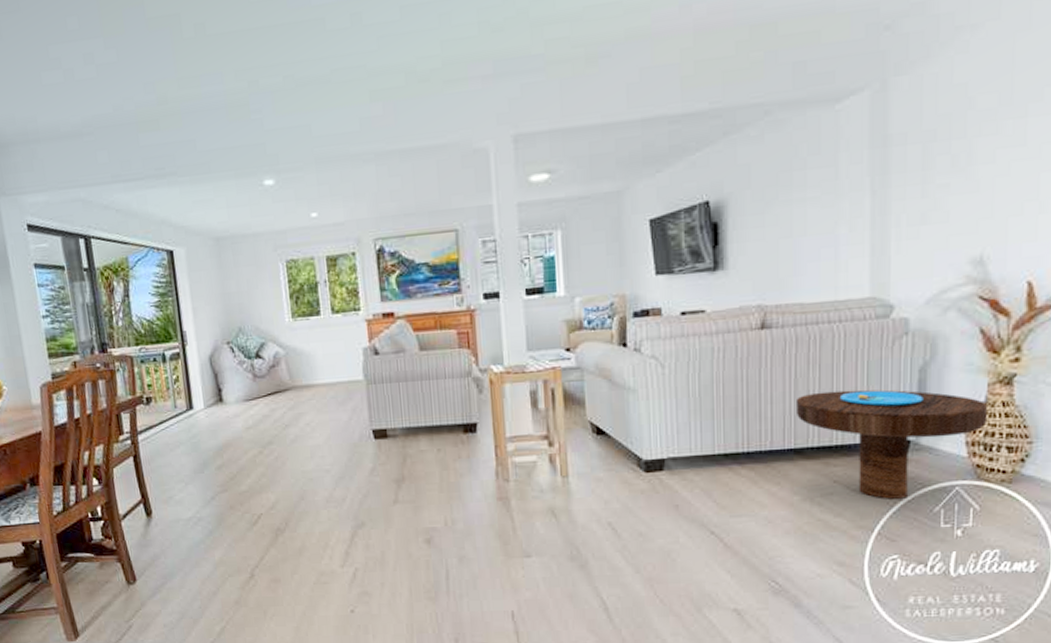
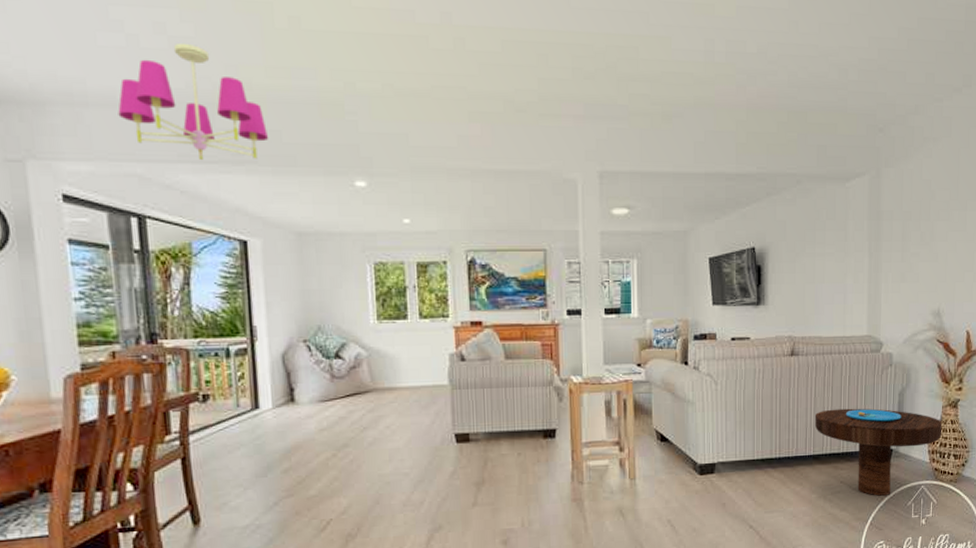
chandelier: none [62,68,185,179] -> present [118,42,269,161]

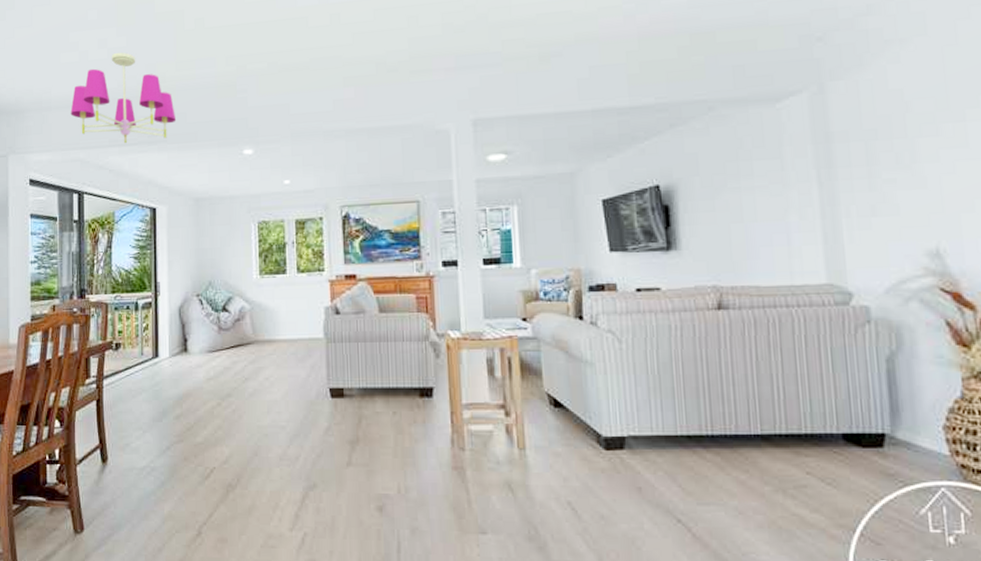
side table: present [814,408,943,496] -> none [758,376,967,497]

